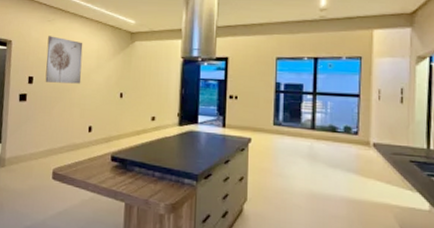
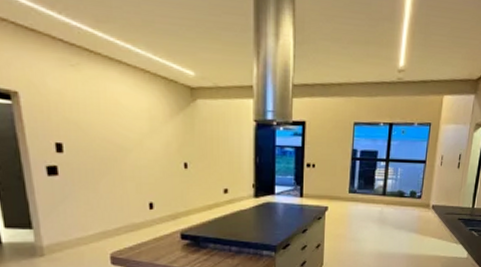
wall art: present [45,36,83,84] -> none [75,87,132,152]

